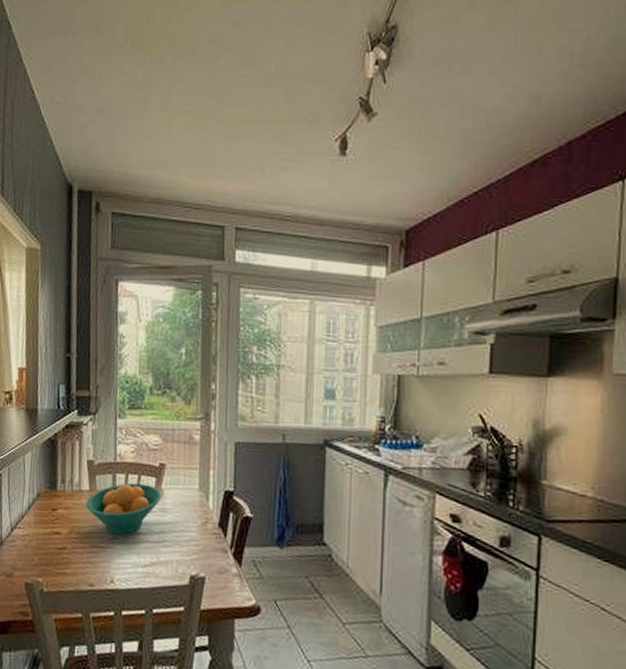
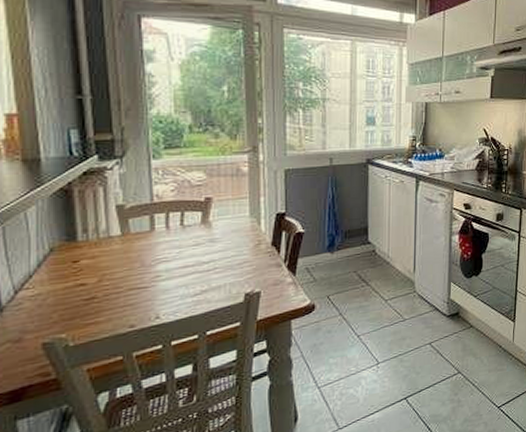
fruit bowl: present [86,483,163,534] -> none [118,219,210,272]

